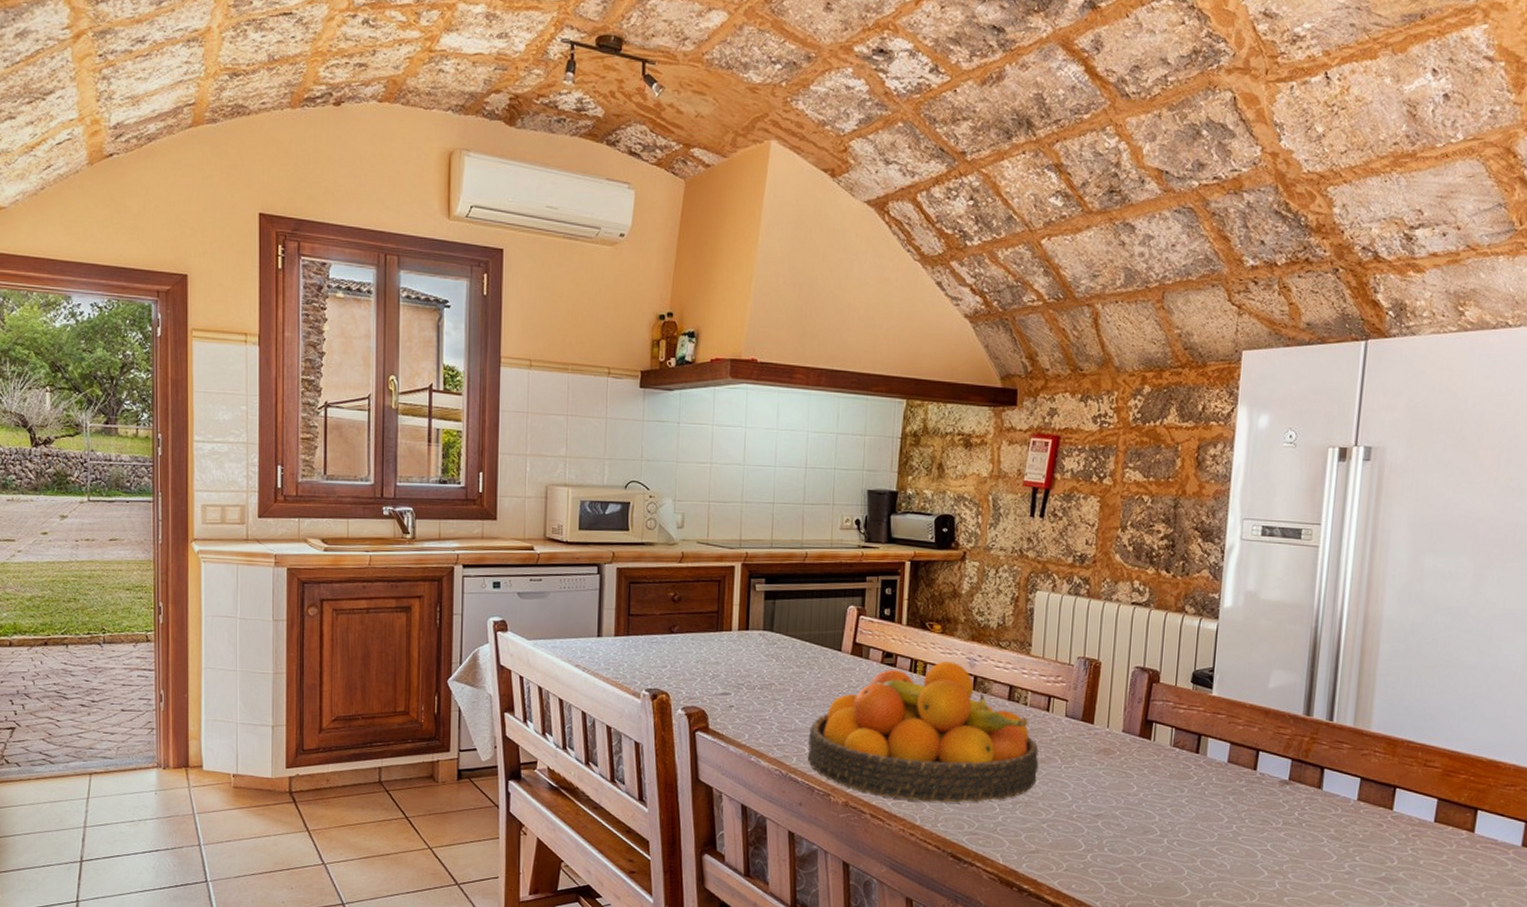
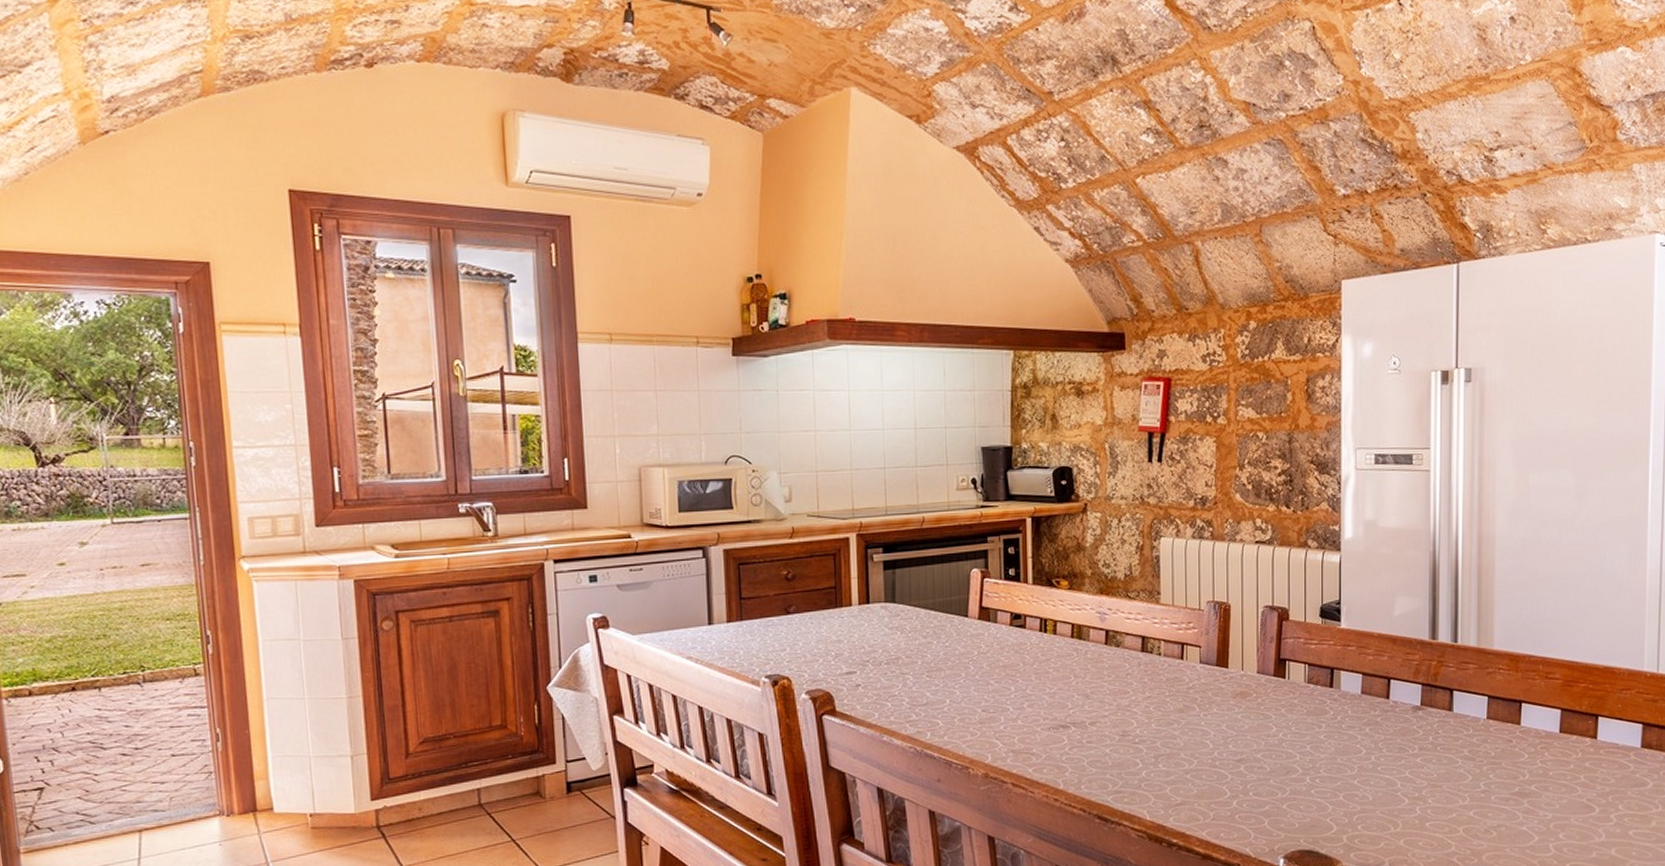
fruit bowl: present [807,661,1039,803] -> none [941,618,1178,765]

